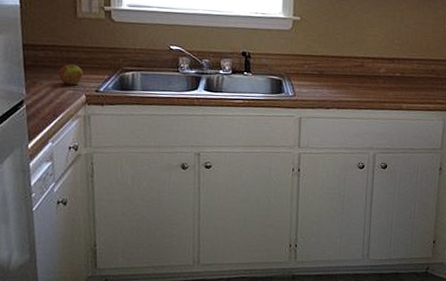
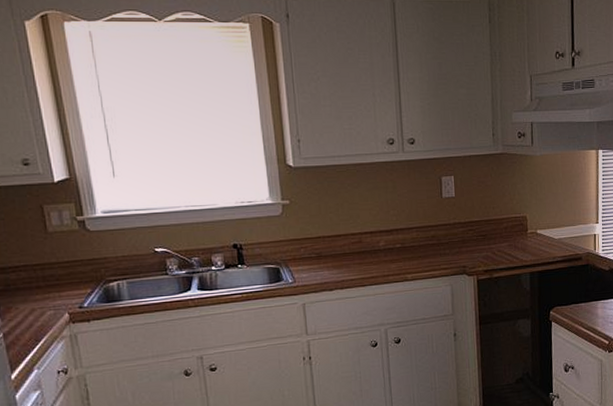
apple: present [59,64,83,85] -> none [35,282,63,306]

